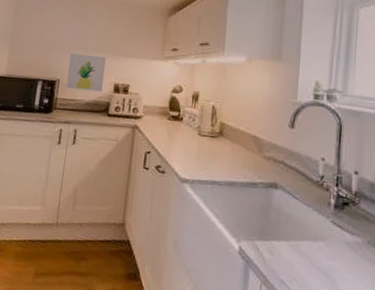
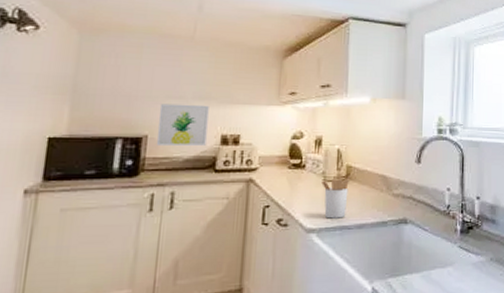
utensil holder: none [196,132,224,173] -> present [321,175,351,219]

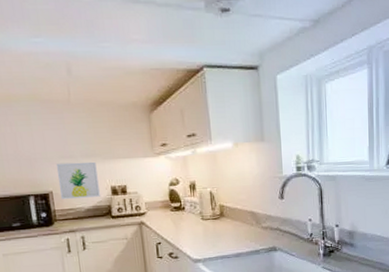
utensil holder: present [321,175,351,219] -> none [200,213,224,251]

